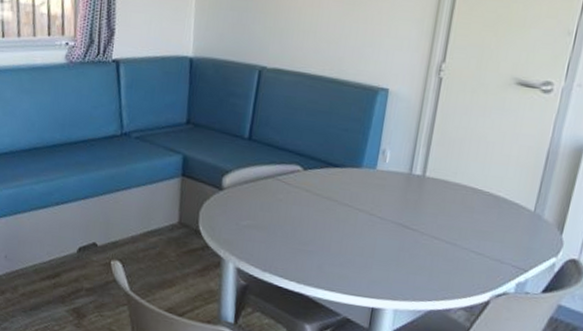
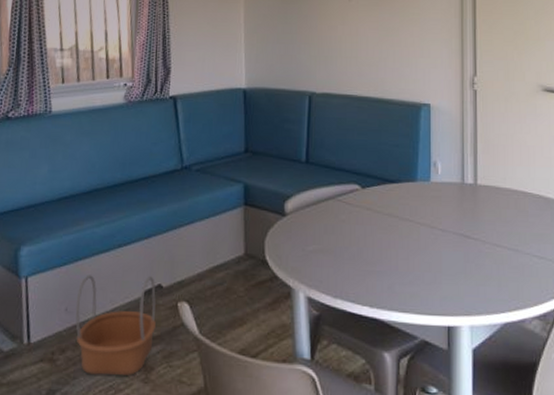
basket: none [14,227,91,320] -> present [75,275,157,376]

